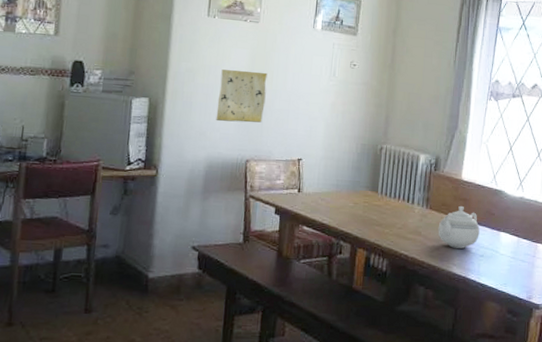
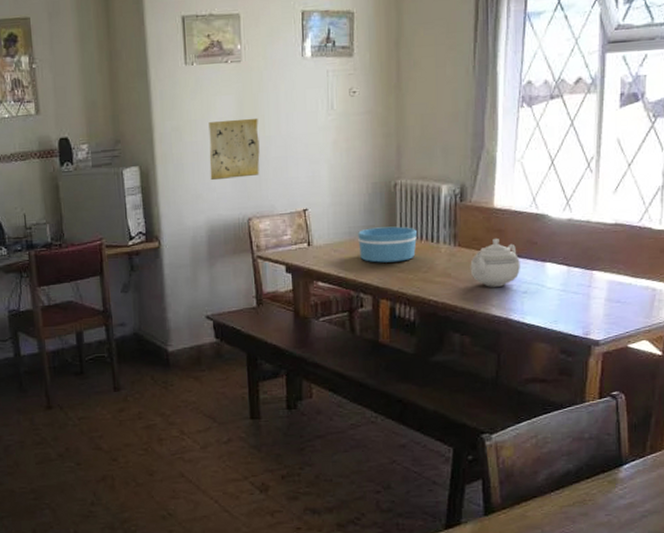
bowl: none [343,183,396,217] -> present [358,226,417,263]

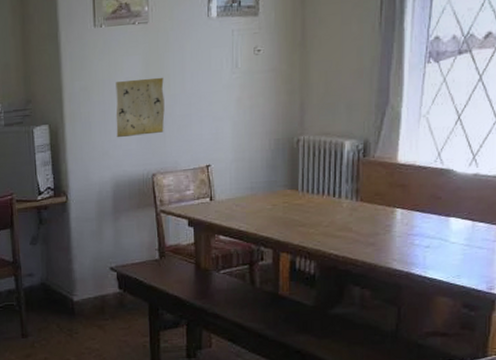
bowl: present [358,226,417,263] -> none [260,181,319,217]
teapot: present [470,238,520,287] -> none [372,193,423,242]

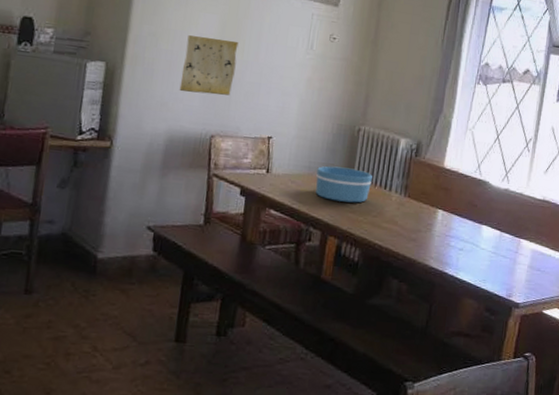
bowl: none [260,181,319,217] -> present [315,166,372,203]

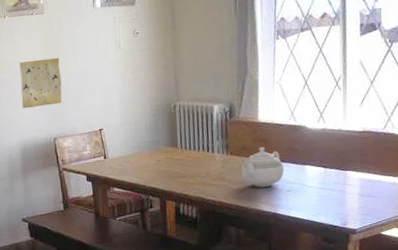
bowl: present [315,166,372,203] -> none [145,140,195,171]
teapot: none [415,195,461,241] -> present [241,146,284,188]

